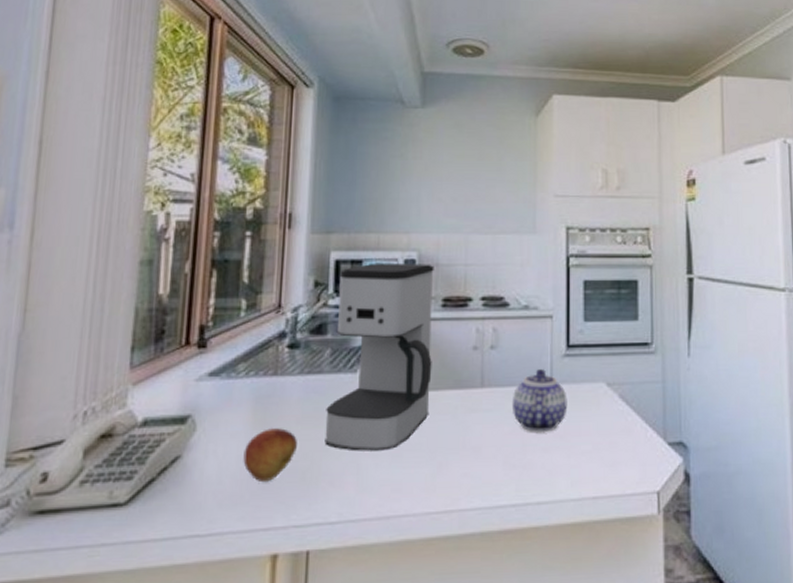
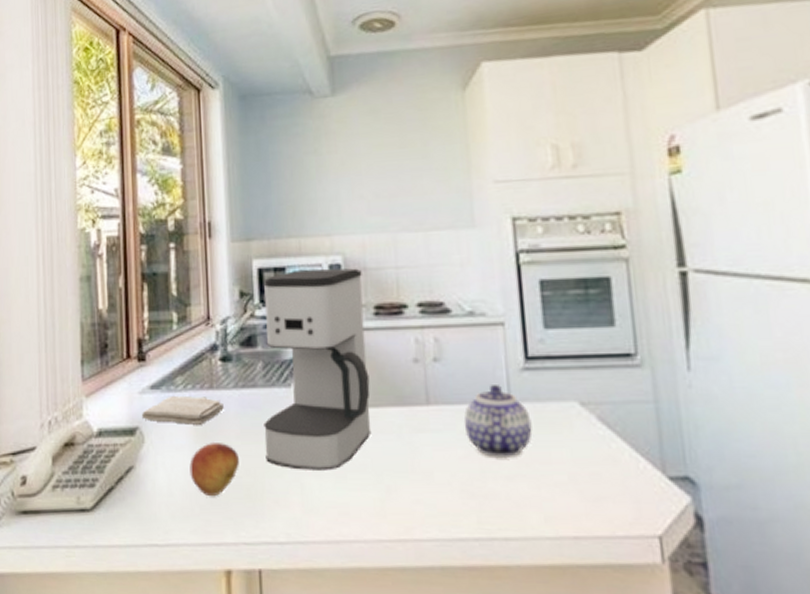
washcloth: none [195,382,288,411] -> present [141,395,225,425]

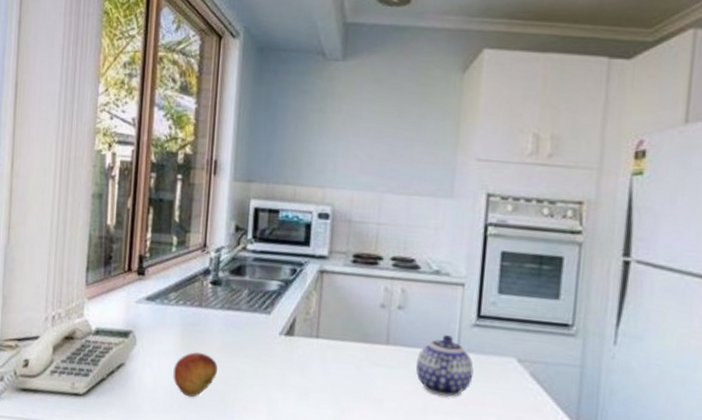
washcloth: present [141,395,225,425] -> none [135,308,210,336]
coffee maker: present [264,268,372,471] -> none [240,213,347,389]

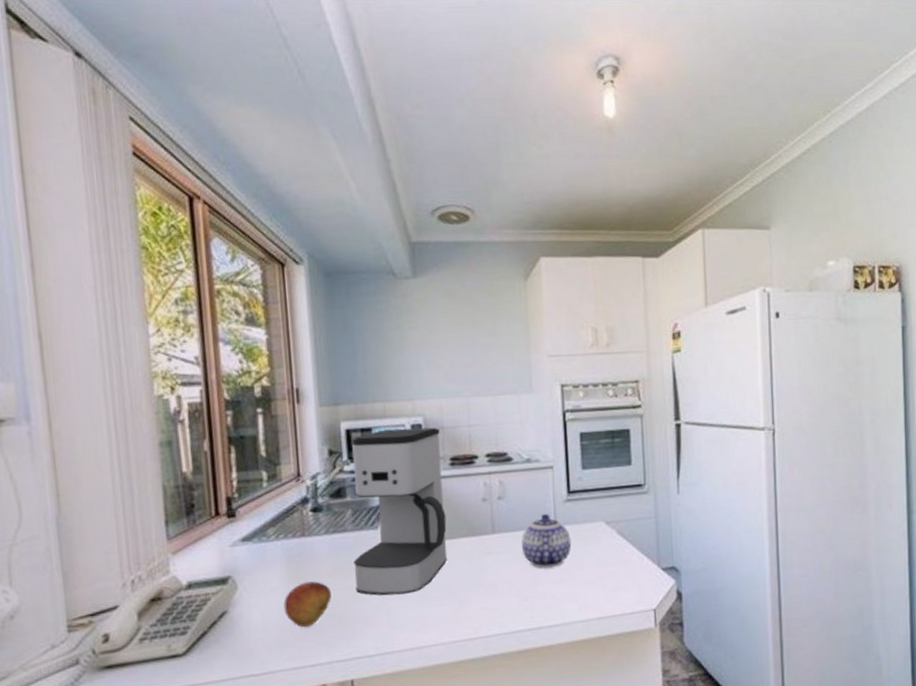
coffee maker: none [240,213,347,389] -> present [352,427,448,596]

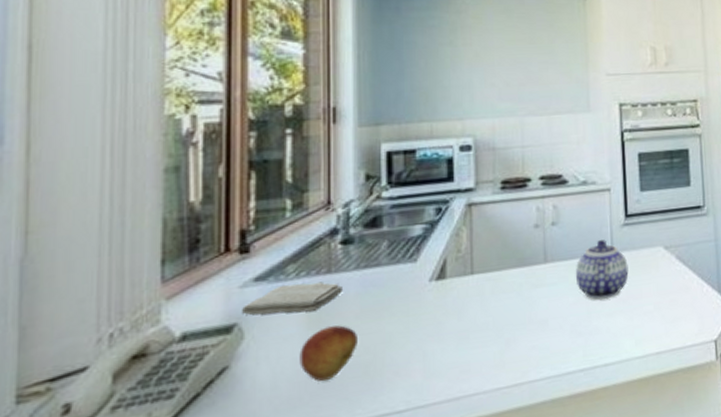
washcloth: none [233,543,317,570] -> present [241,281,344,316]
coffee maker: present [352,427,448,596] -> none [386,148,495,339]

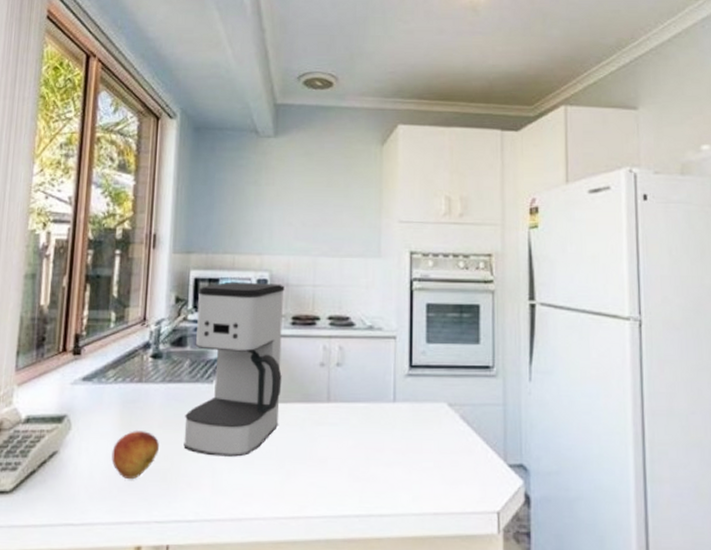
washcloth: present [241,281,344,316] -> none [70,387,151,414]
coffee maker: none [386,148,495,339] -> present [183,281,285,457]
teapot: present [575,240,629,300] -> none [356,387,410,449]

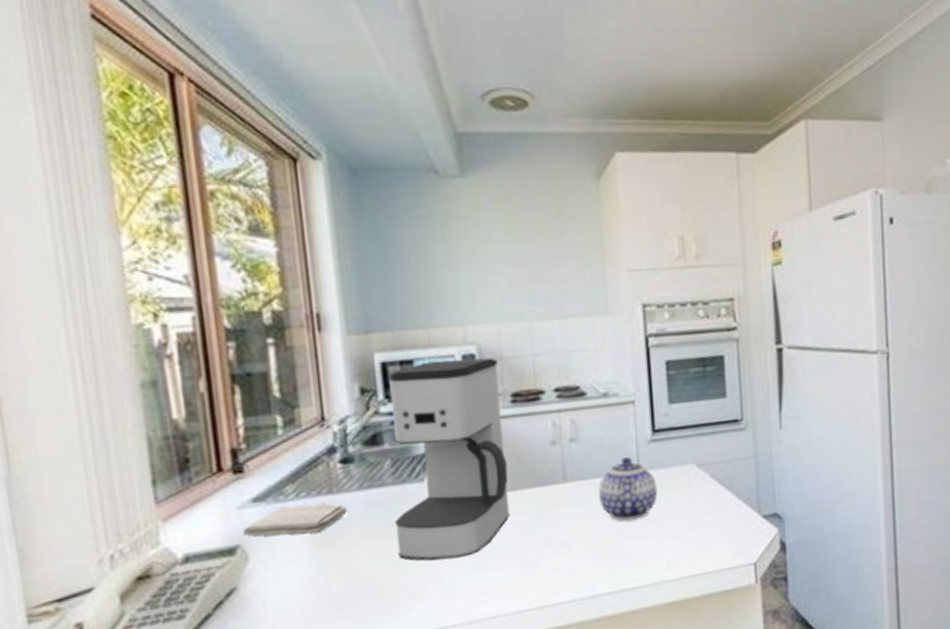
washcloth: none [70,387,151,414] -> present [242,502,349,537]
fruit: present [111,429,159,480] -> none [308,547,368,604]
teapot: none [356,387,410,449] -> present [598,457,658,521]

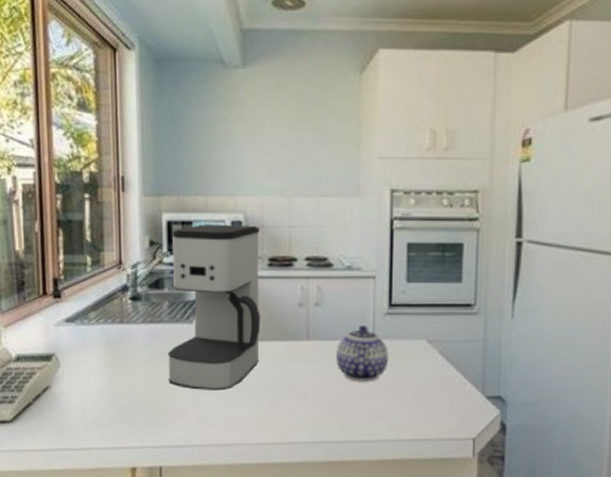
washcloth: present [242,502,349,537] -> none [57,328,134,353]

